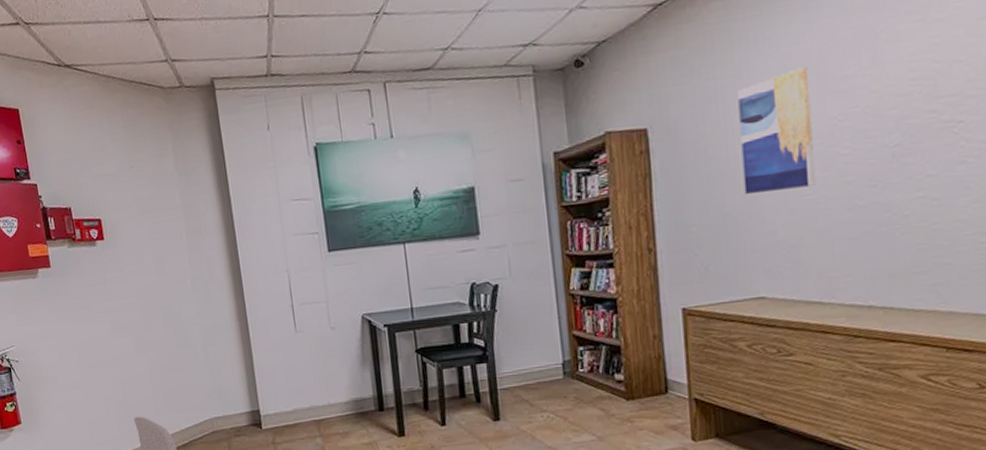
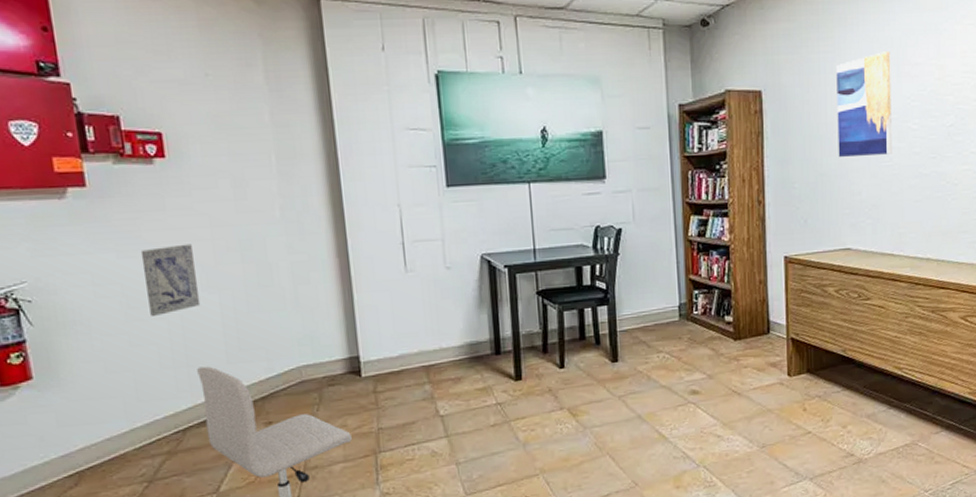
wall art: none [90,312,134,373] -> present [140,244,201,316]

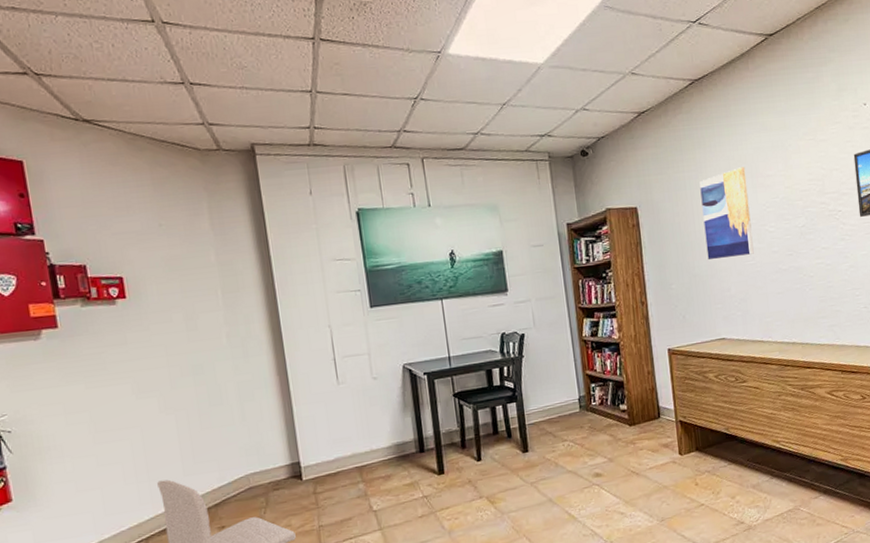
wall art: present [140,244,201,316] -> none [106,372,159,438]

